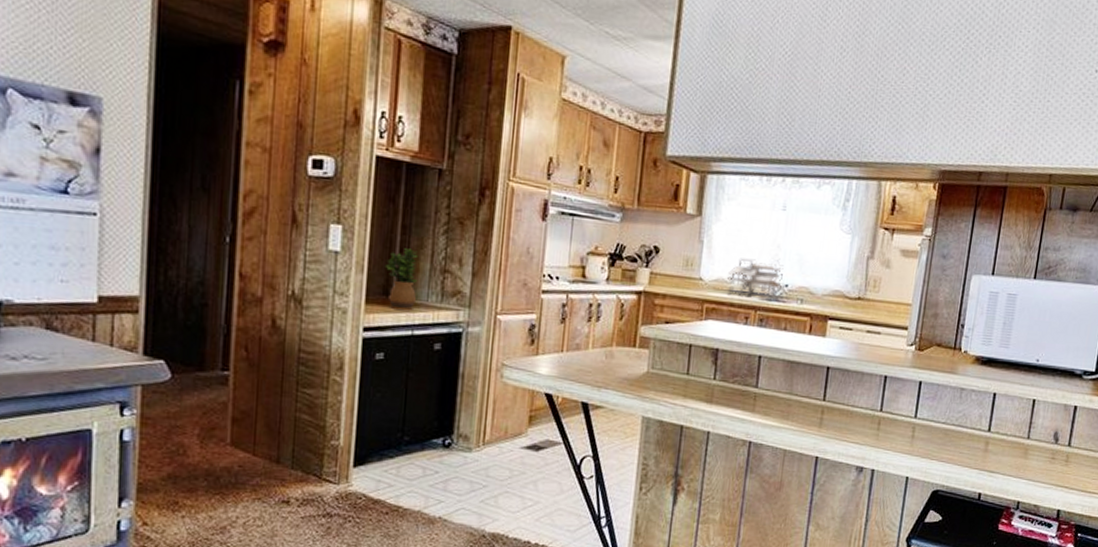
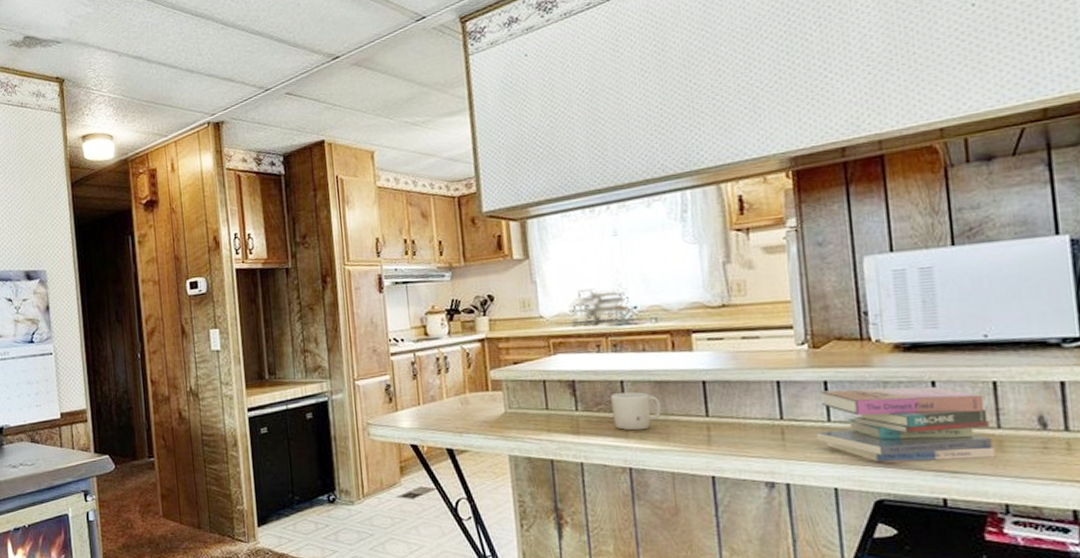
potted plant: present [384,248,419,311] -> none [256,338,286,391]
mug: none [744,367,789,407] -> present [611,392,662,431]
books: none [903,390,1025,463] -> present [816,386,996,463]

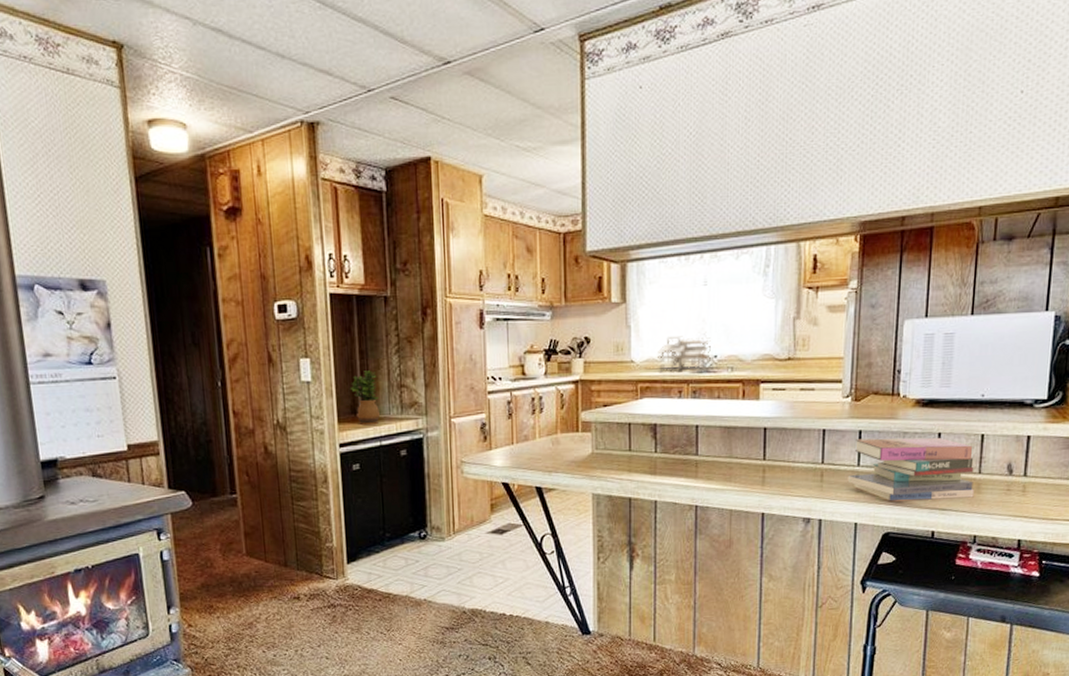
potted plant: none [256,338,286,391] -> present [349,370,381,426]
mug: present [611,392,662,431] -> none [686,436,728,472]

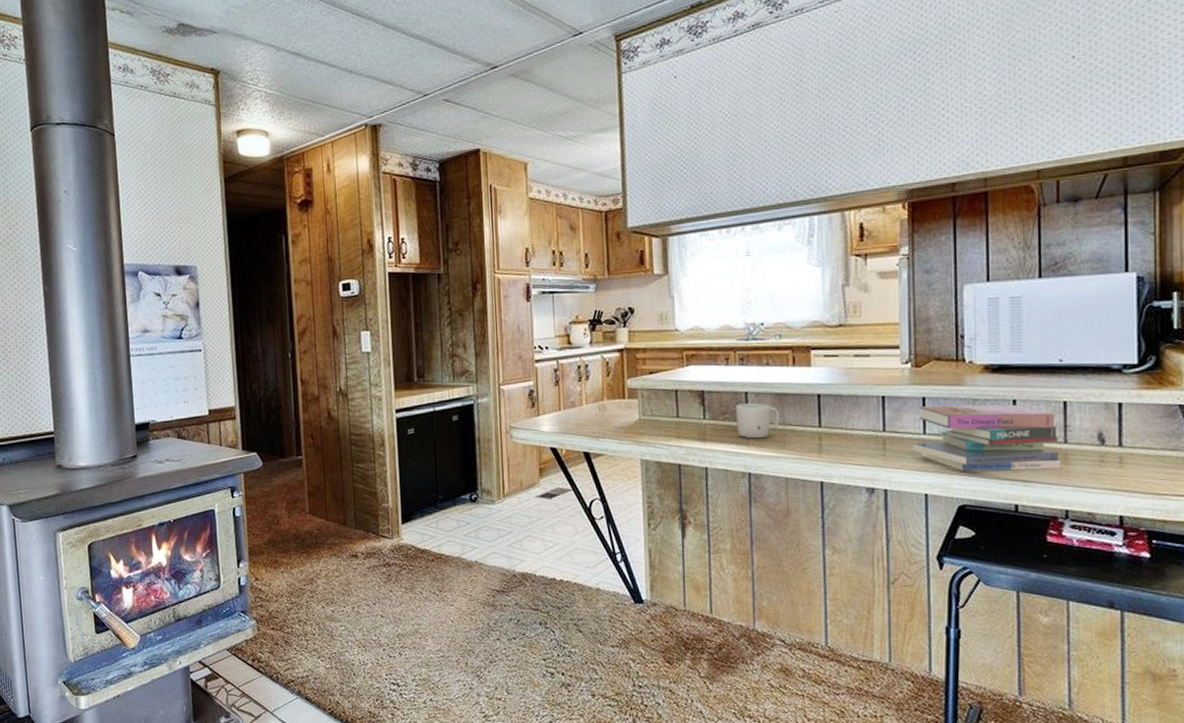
potted plant: present [349,370,381,426] -> none [405,341,434,393]
dish rack: present [656,336,720,374] -> none [701,304,768,341]
mug: none [686,436,728,472] -> present [736,403,781,439]

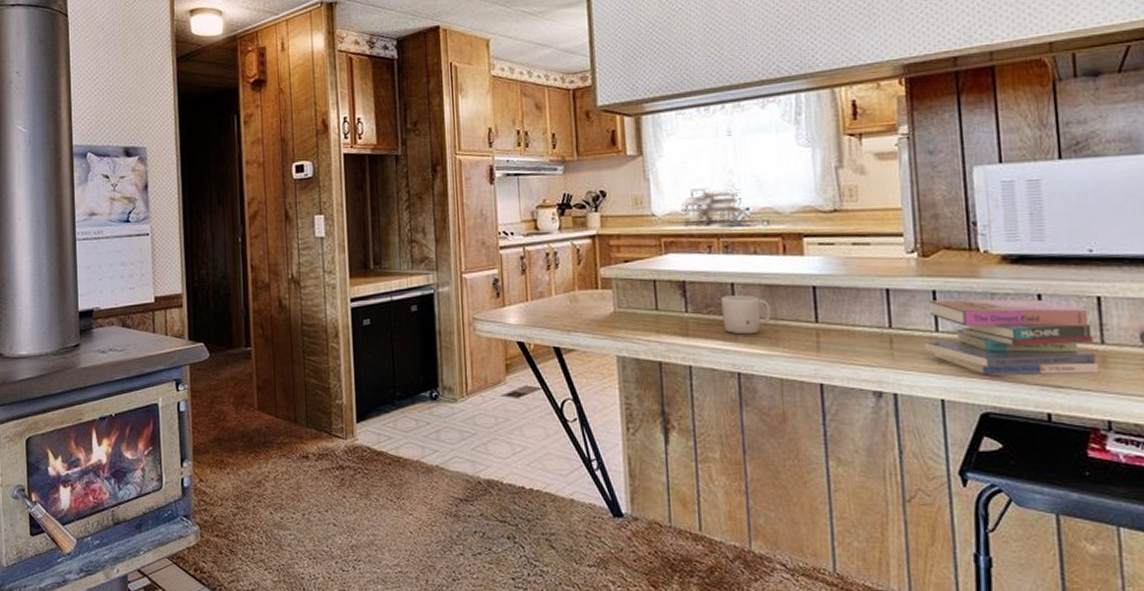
dish rack: none [701,304,768,341] -> present [680,188,754,227]

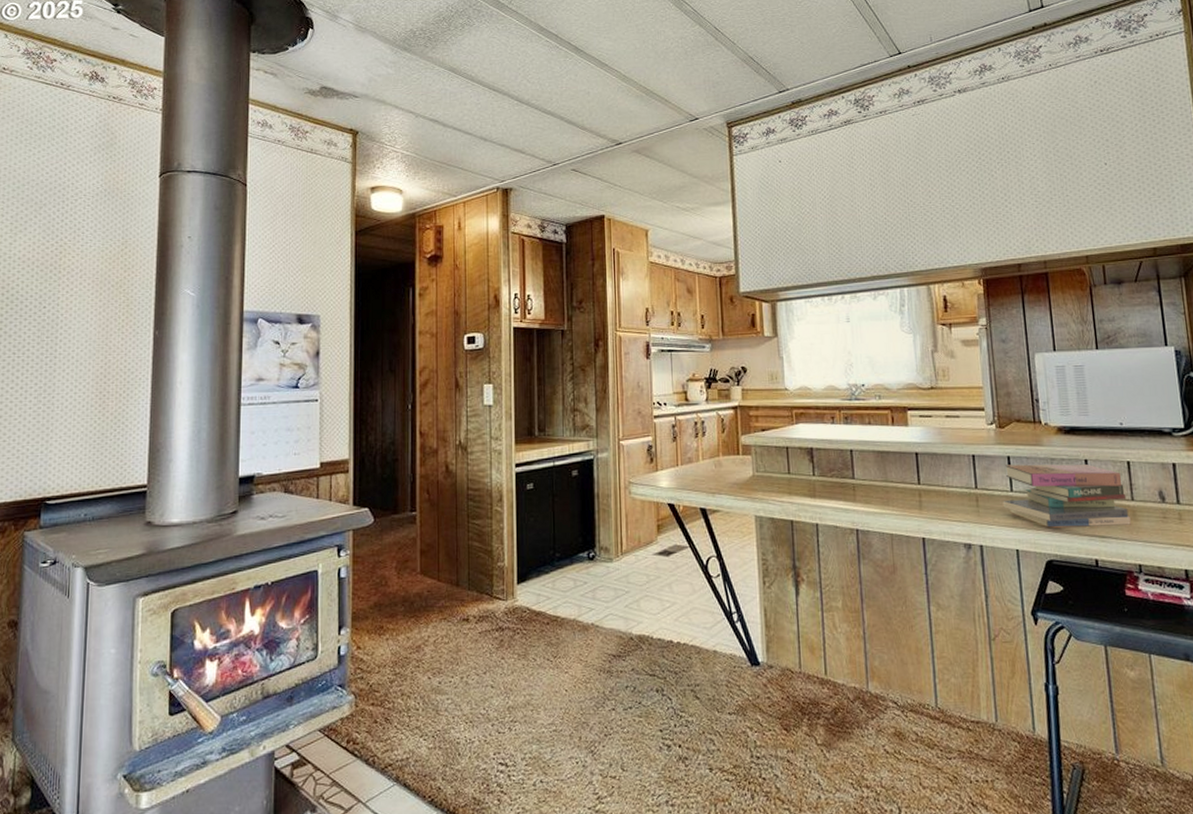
dish rack: present [680,188,754,227] -> none [808,366,868,401]
mug: present [721,295,772,335] -> none [842,460,884,495]

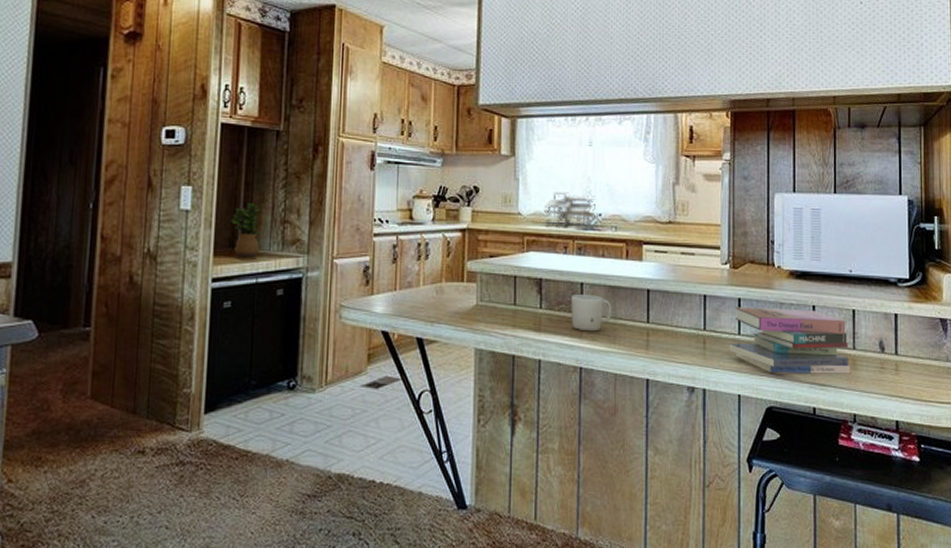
potted plant: none [527,396,555,447] -> present [230,203,261,261]
dish rack: none [808,366,868,401] -> present [543,192,605,230]
mug: none [842,460,884,495] -> present [571,295,613,332]

